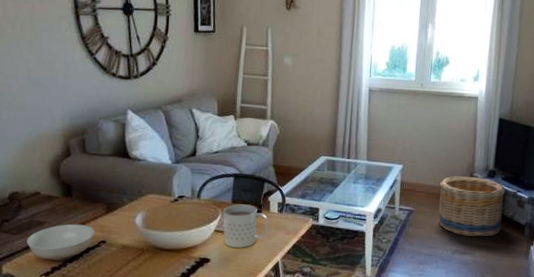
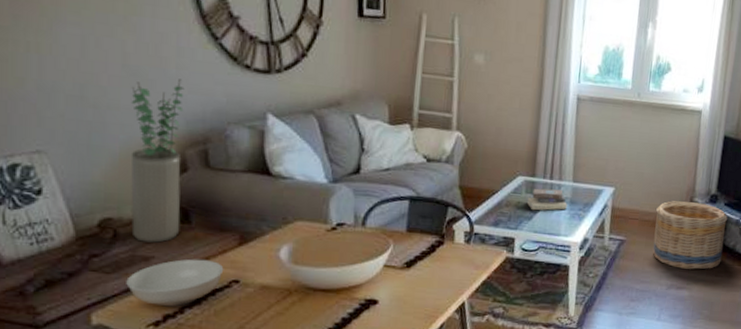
vase: none [31,86,69,211] -> present [131,79,185,243]
mug: present [223,204,269,249] -> none [395,233,453,287]
books: none [328,166,363,185] -> present [527,188,567,211]

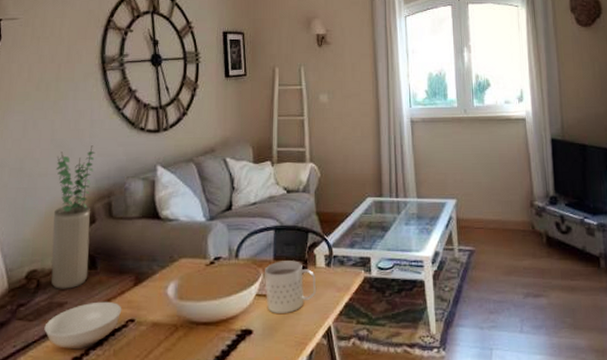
mug: none [395,233,453,287] -> present [265,260,317,315]
books: present [527,188,567,211] -> none [377,207,415,229]
basket: present [652,201,728,270] -> none [499,206,574,275]

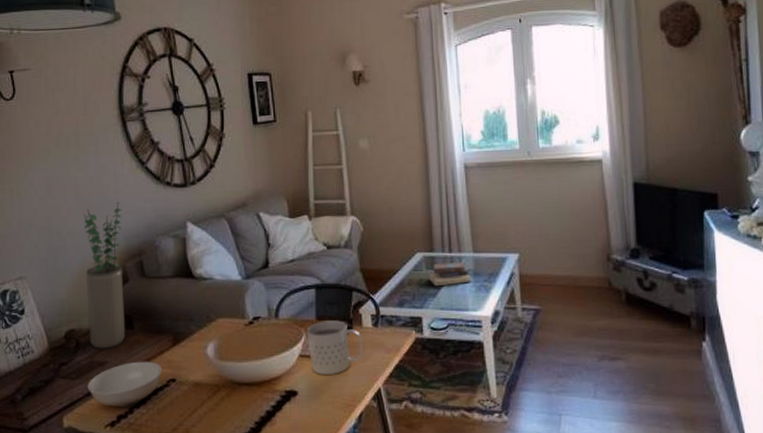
books: none [377,207,415,229] -> present [428,262,471,287]

